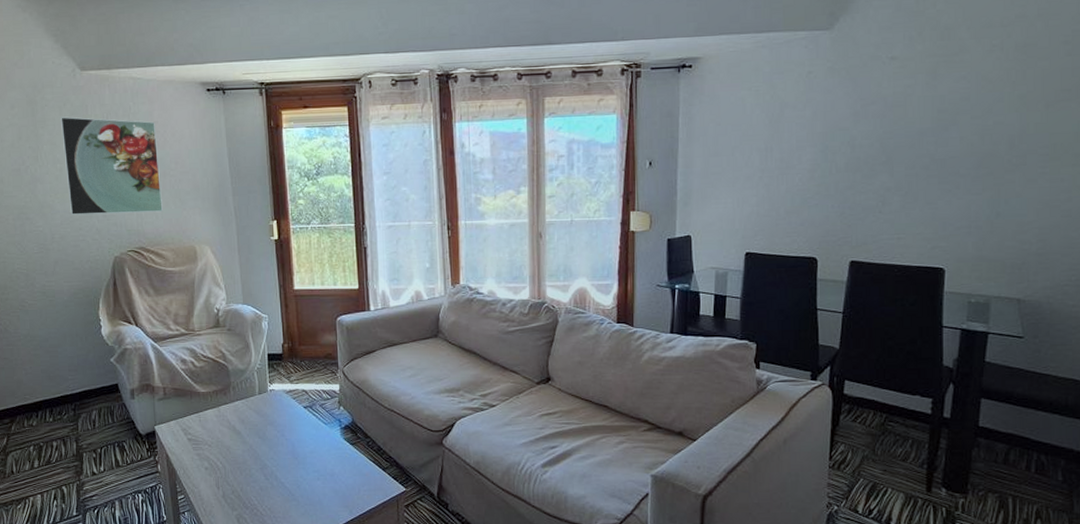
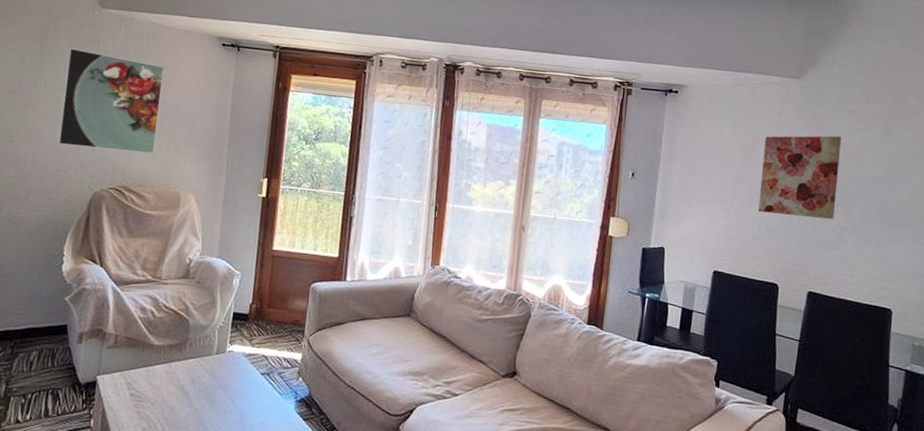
wall art: none [791,88,882,184] -> present [759,135,842,219]

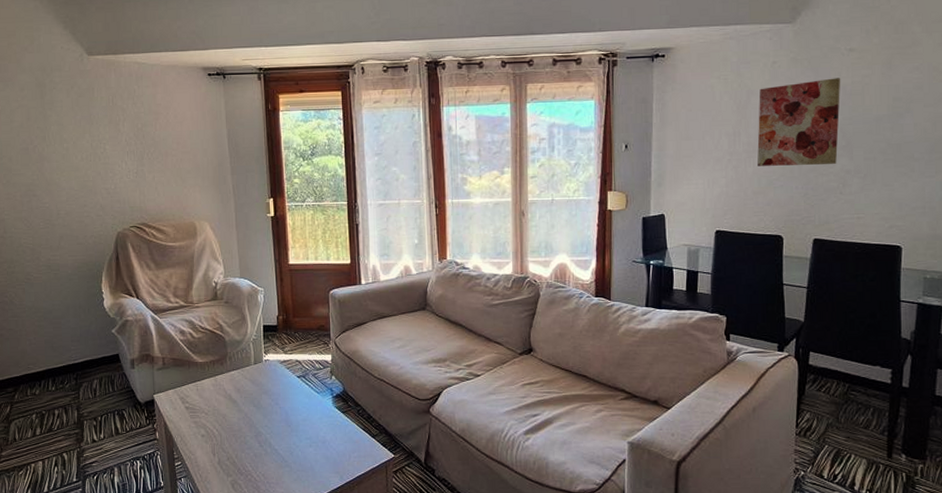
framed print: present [58,48,164,154] -> none [68,99,164,192]

